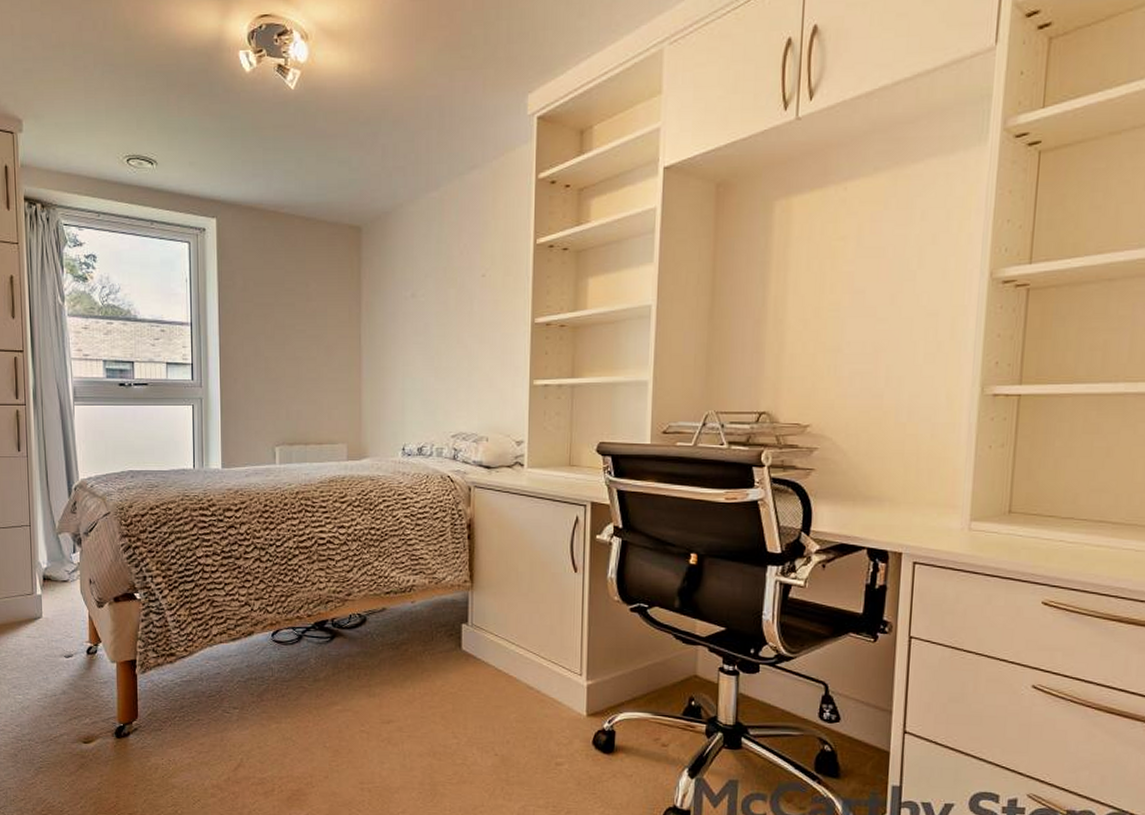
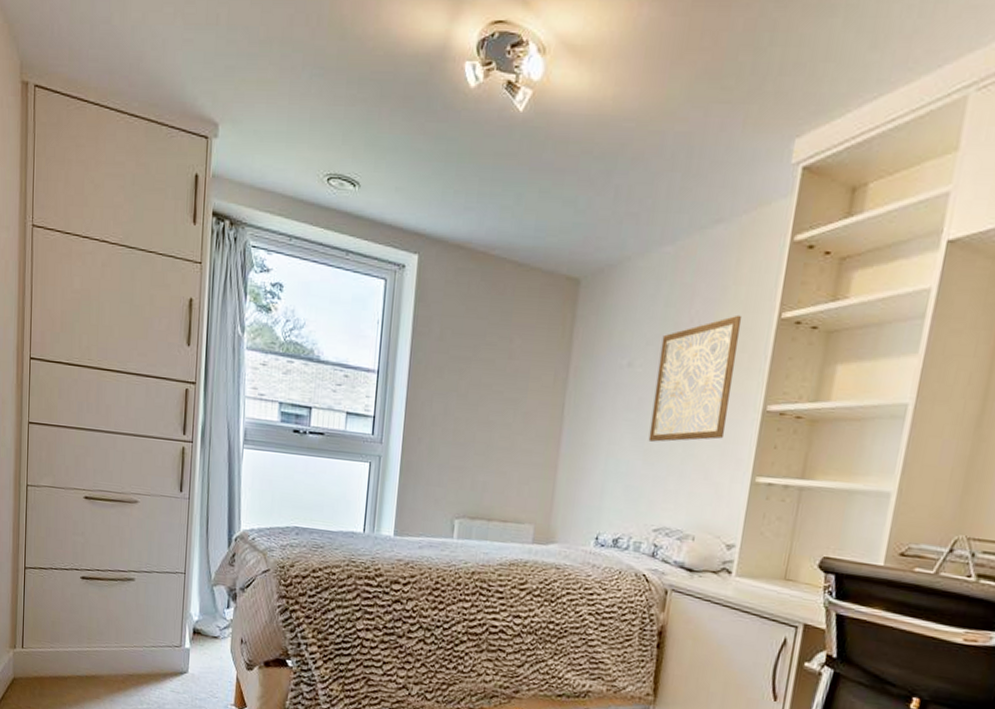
wall art: none [437,244,504,360] -> present [648,315,743,442]

